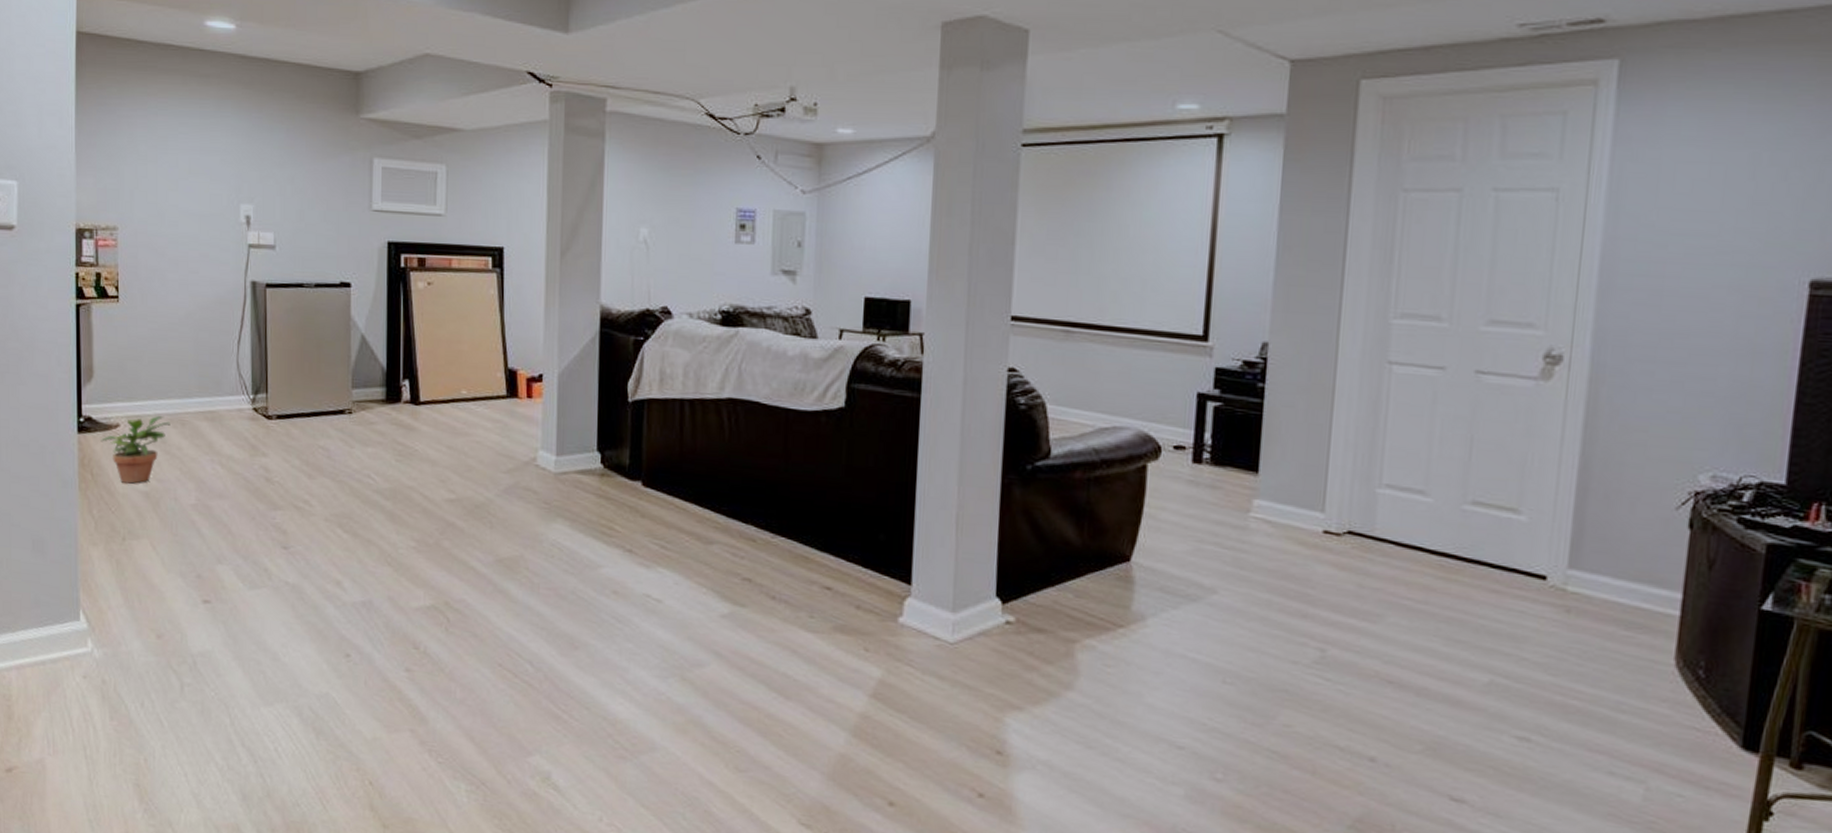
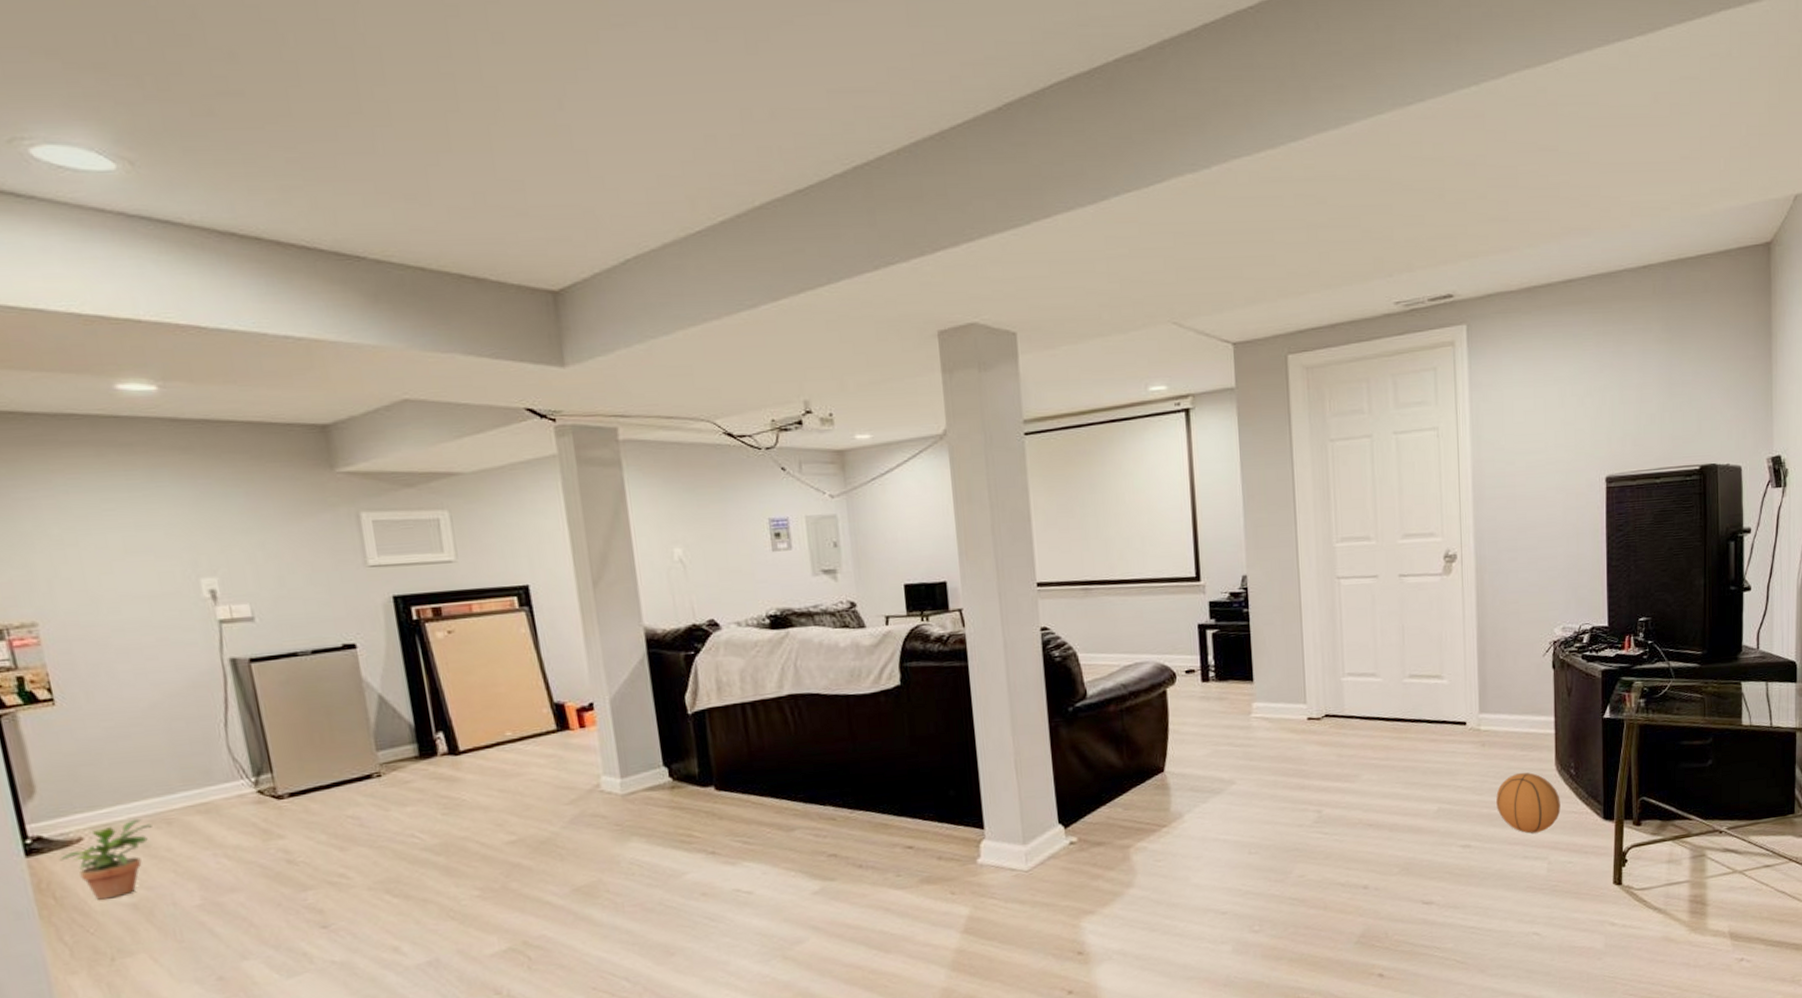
basketball: none [1576,658,1677,745] -> present [1496,772,1561,834]

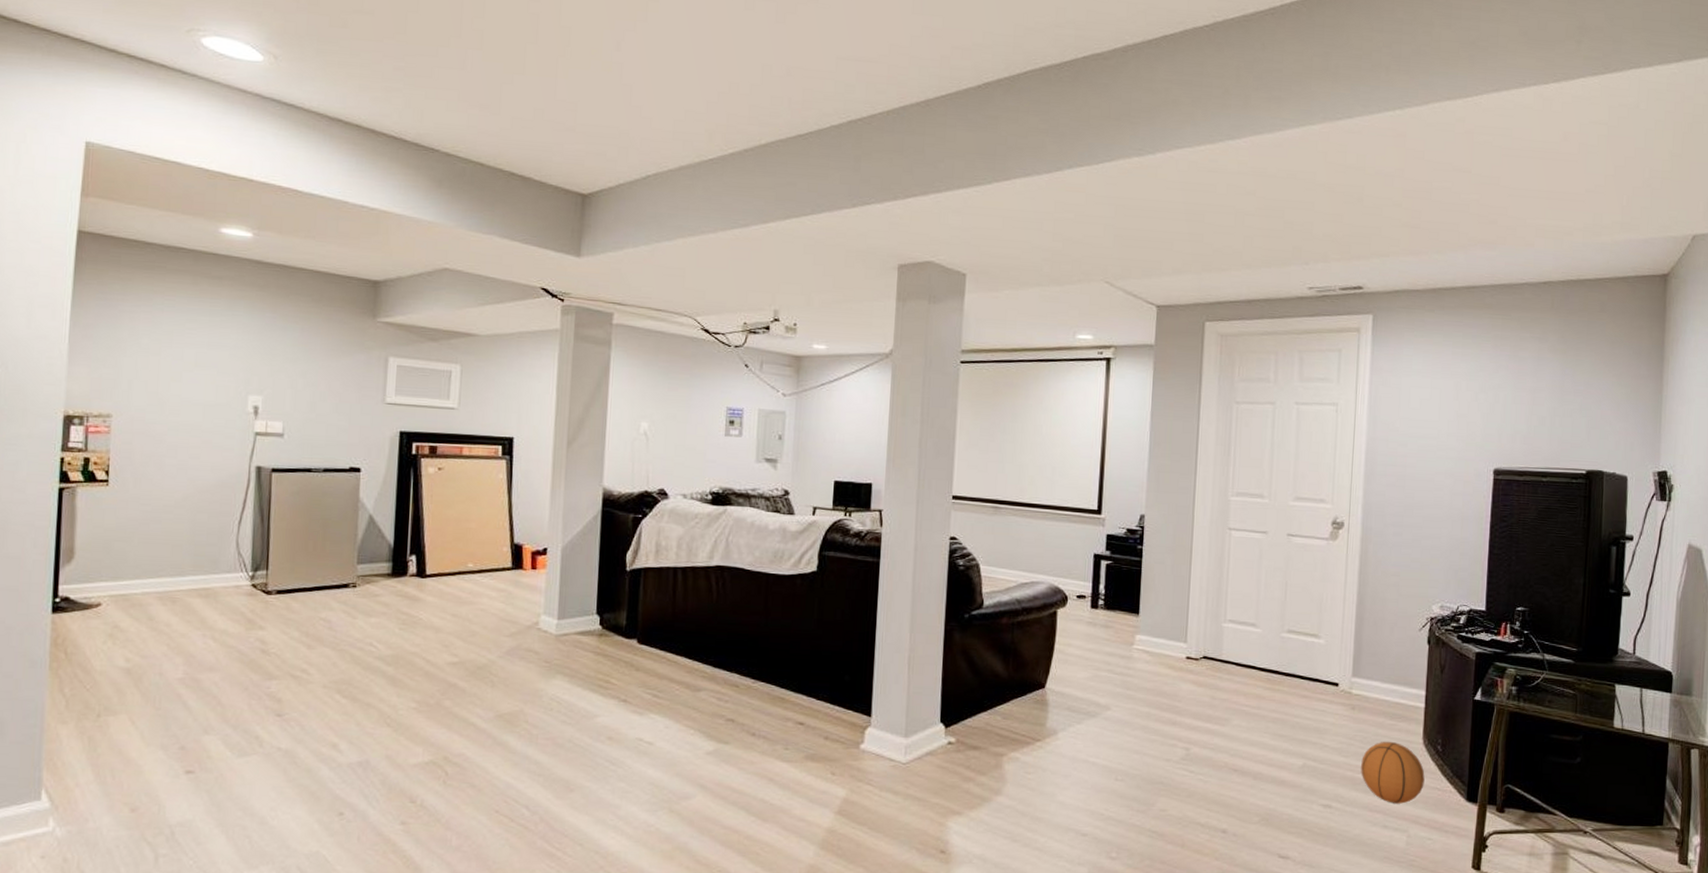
potted plant: present [59,818,152,900] -> none [78,593,159,661]

